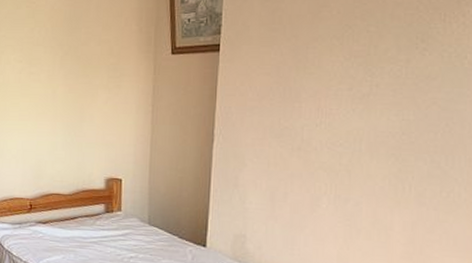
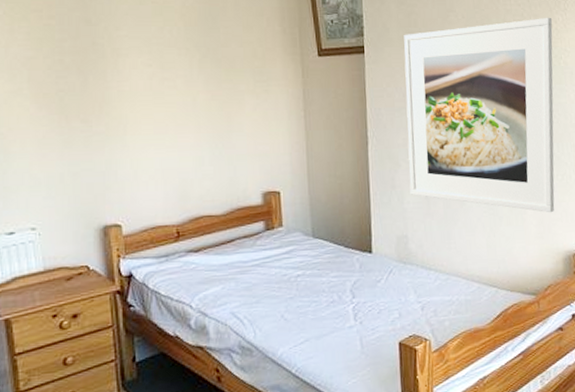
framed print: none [254,10,460,233] -> present [404,17,555,213]

